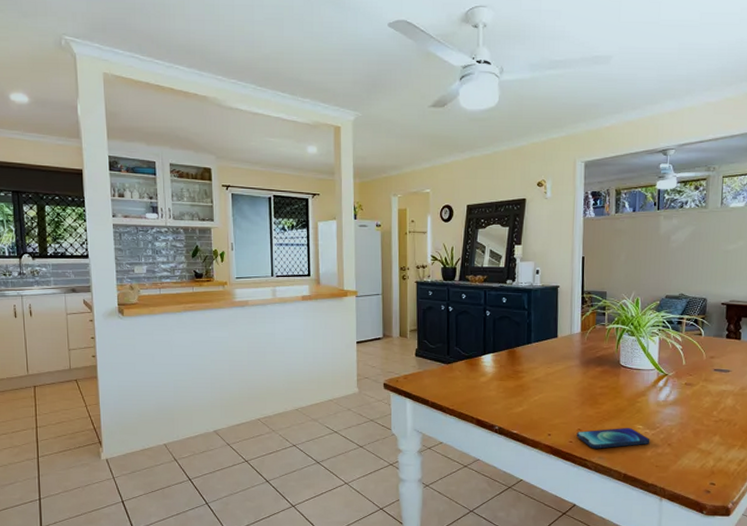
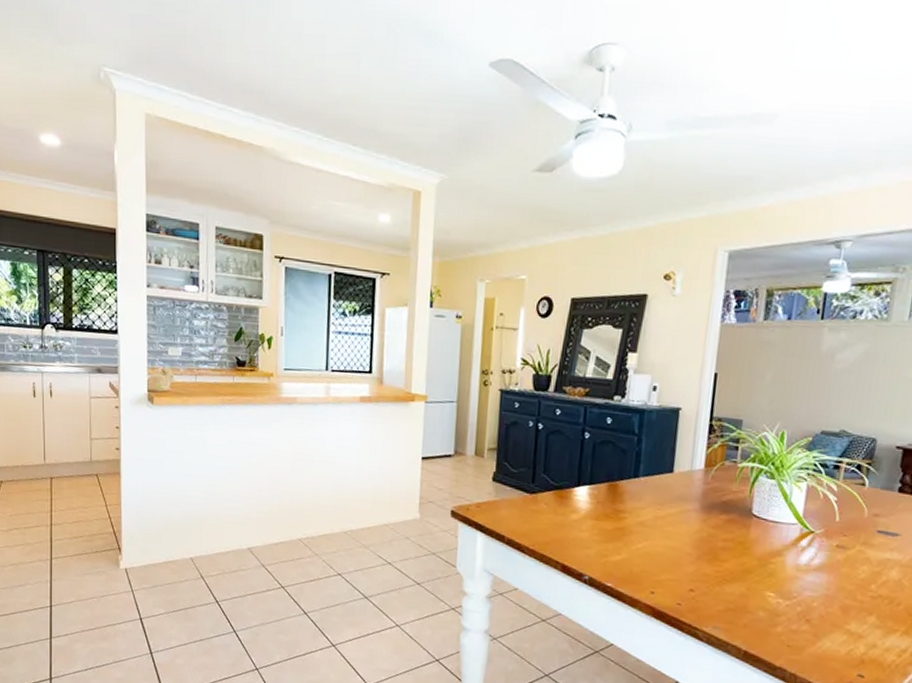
smartphone: present [576,428,650,449] -> none [687,592,783,618]

